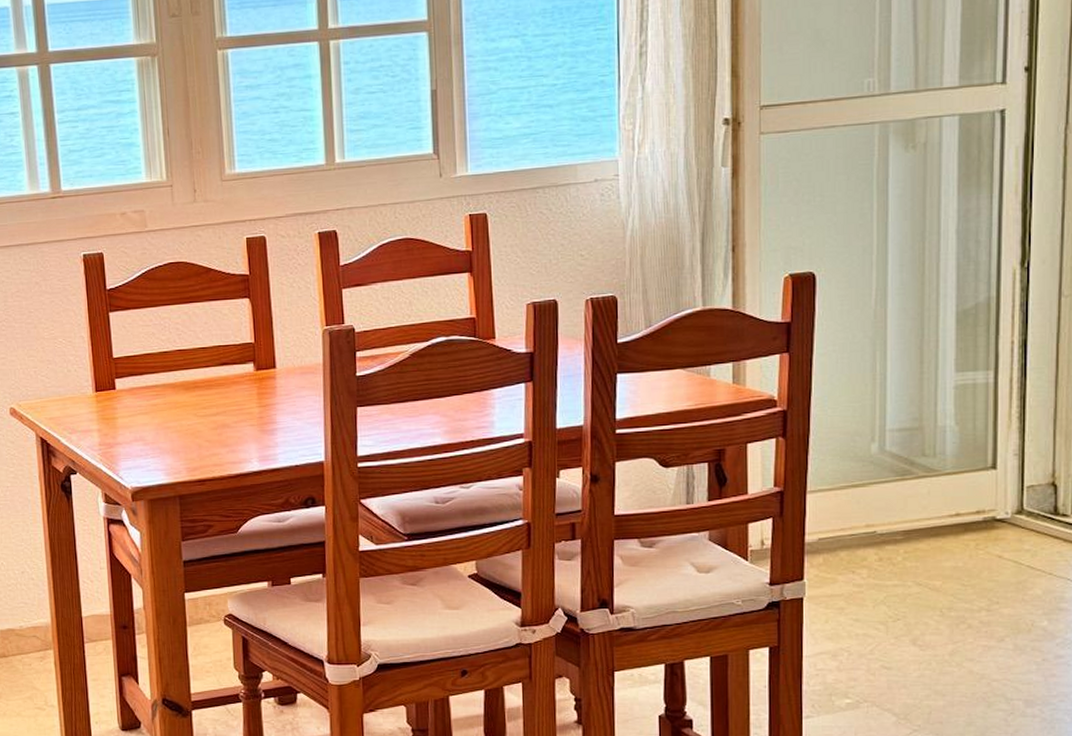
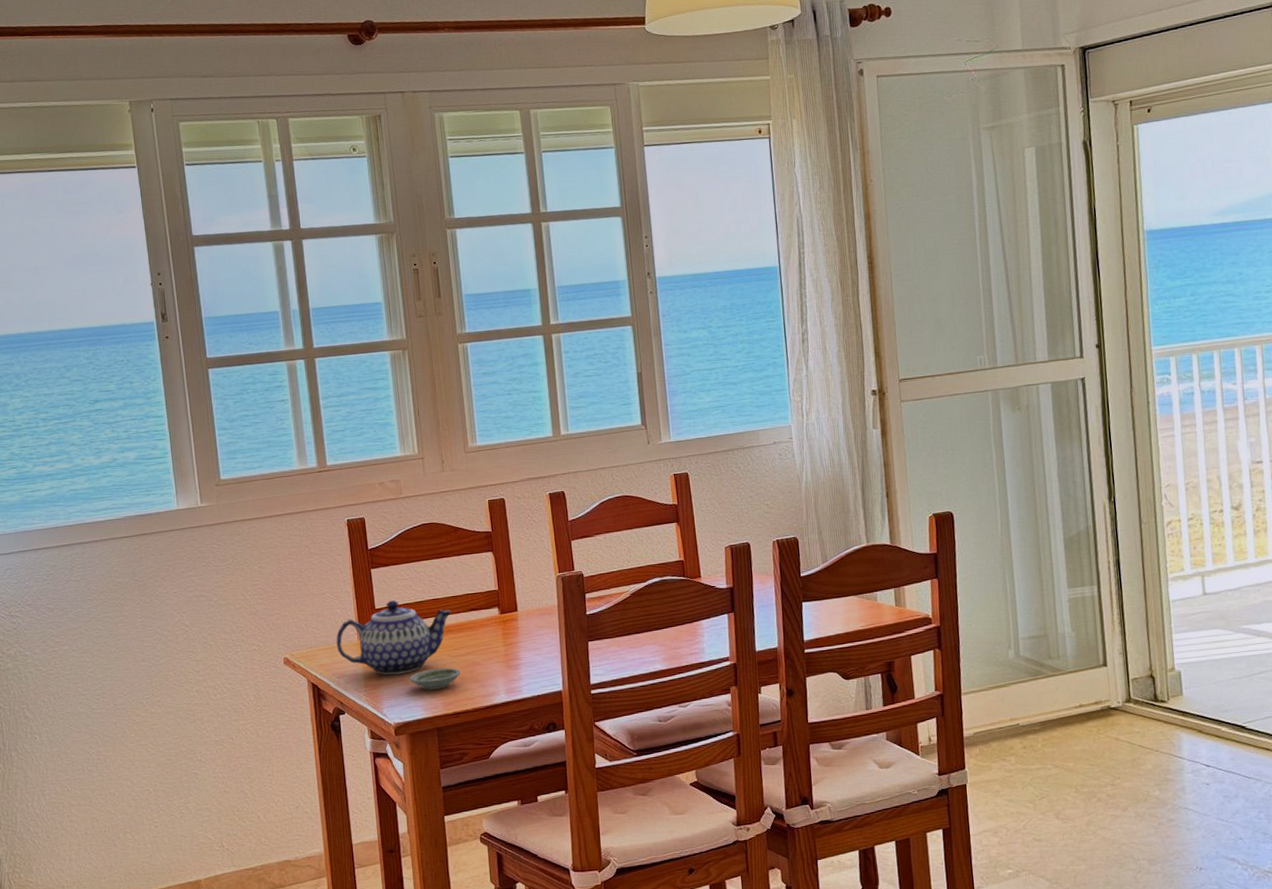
teapot: none [68,349,200,434] -> present [336,600,452,675]
saucer: none [150,428,208,453] -> present [410,667,461,690]

